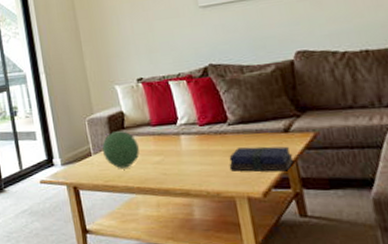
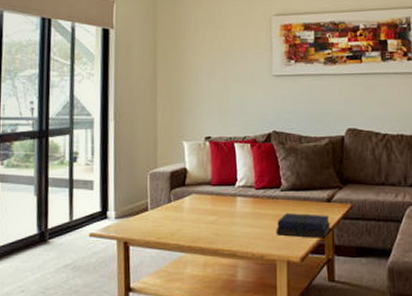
decorative orb: present [102,131,139,168] -> none [160,188,196,226]

